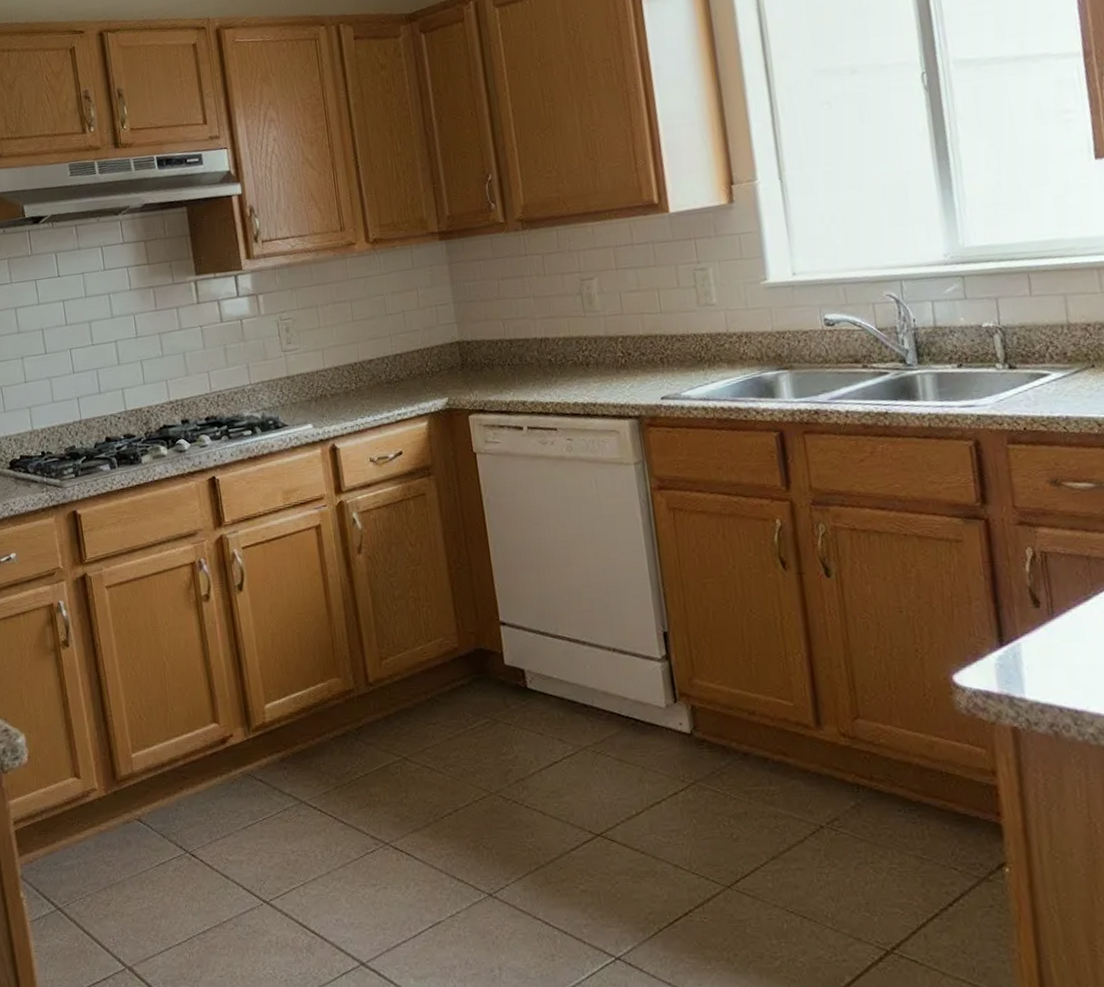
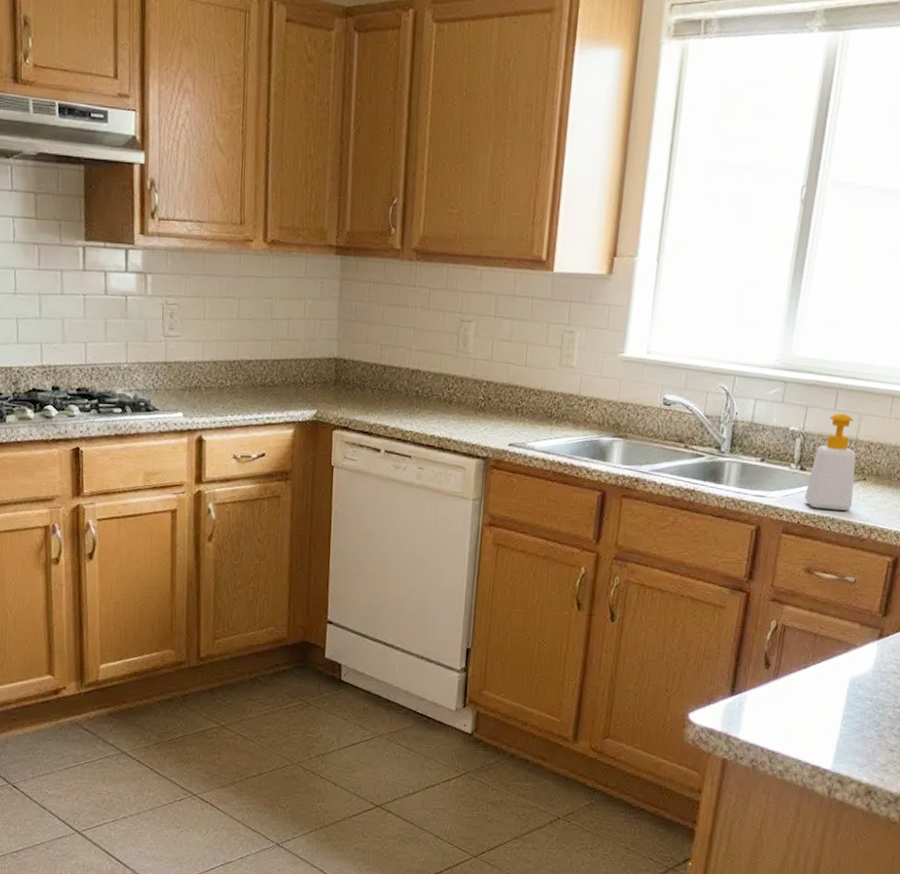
soap bottle: none [1021,297,1087,410] -> present [805,413,857,511]

